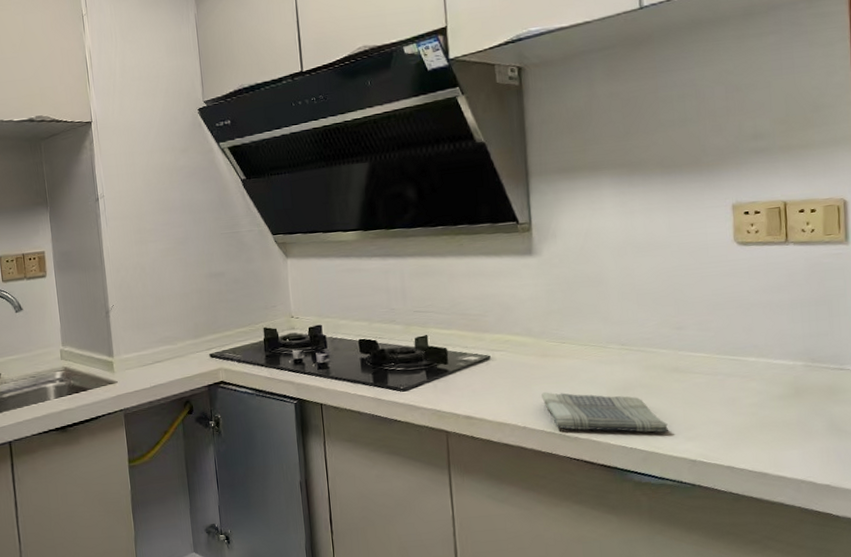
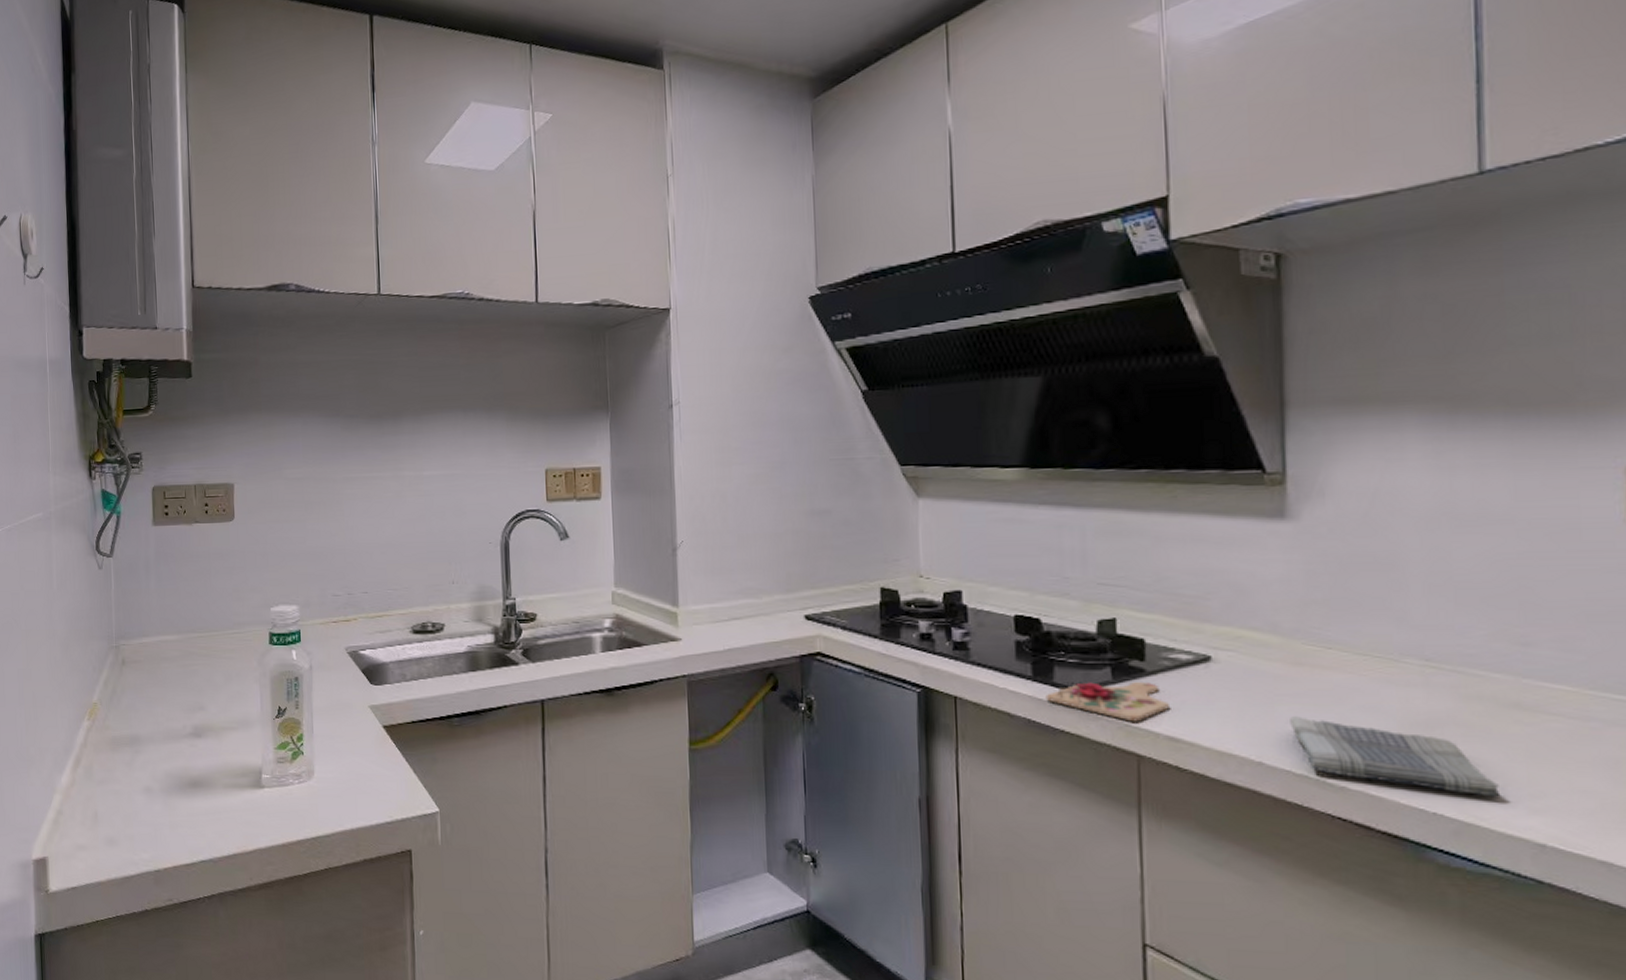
cutting board: none [383,379,465,408] -> present [1045,682,1169,722]

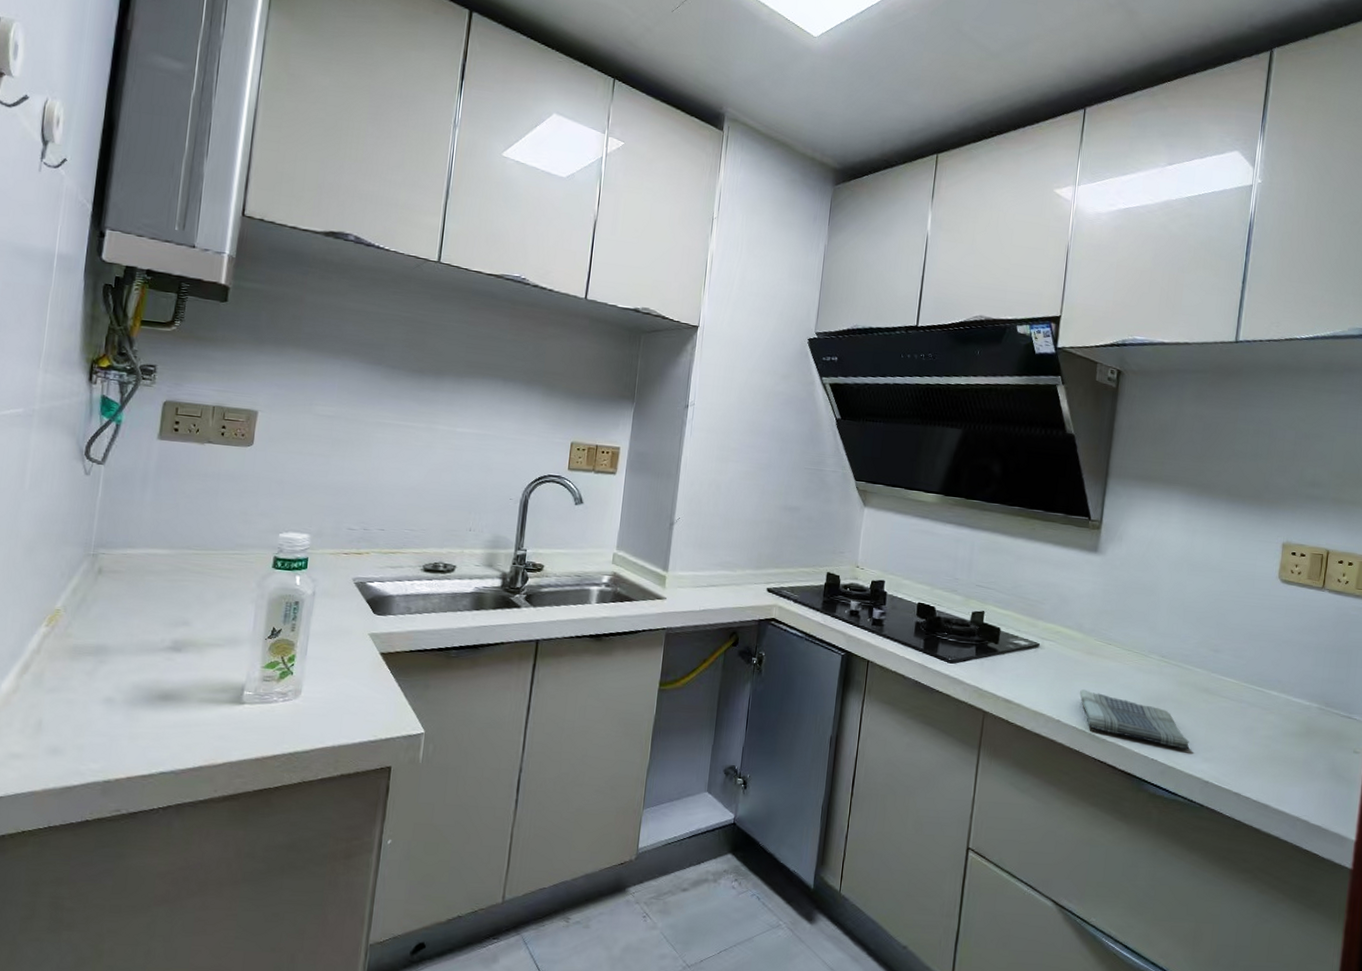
cutting board: present [1045,682,1169,722] -> none [930,656,1009,687]

